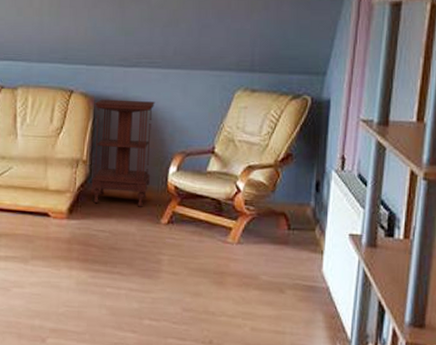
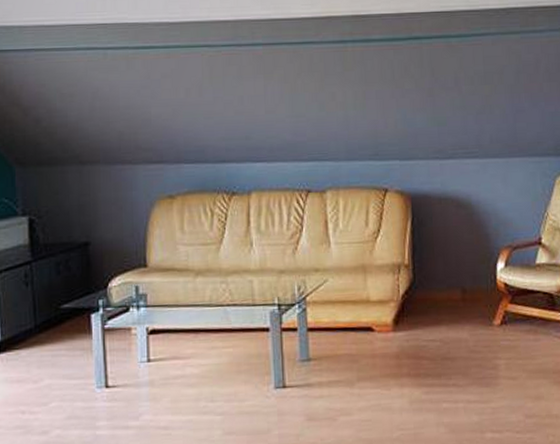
side table: present [91,99,156,207] -> none [411,194,479,310]

